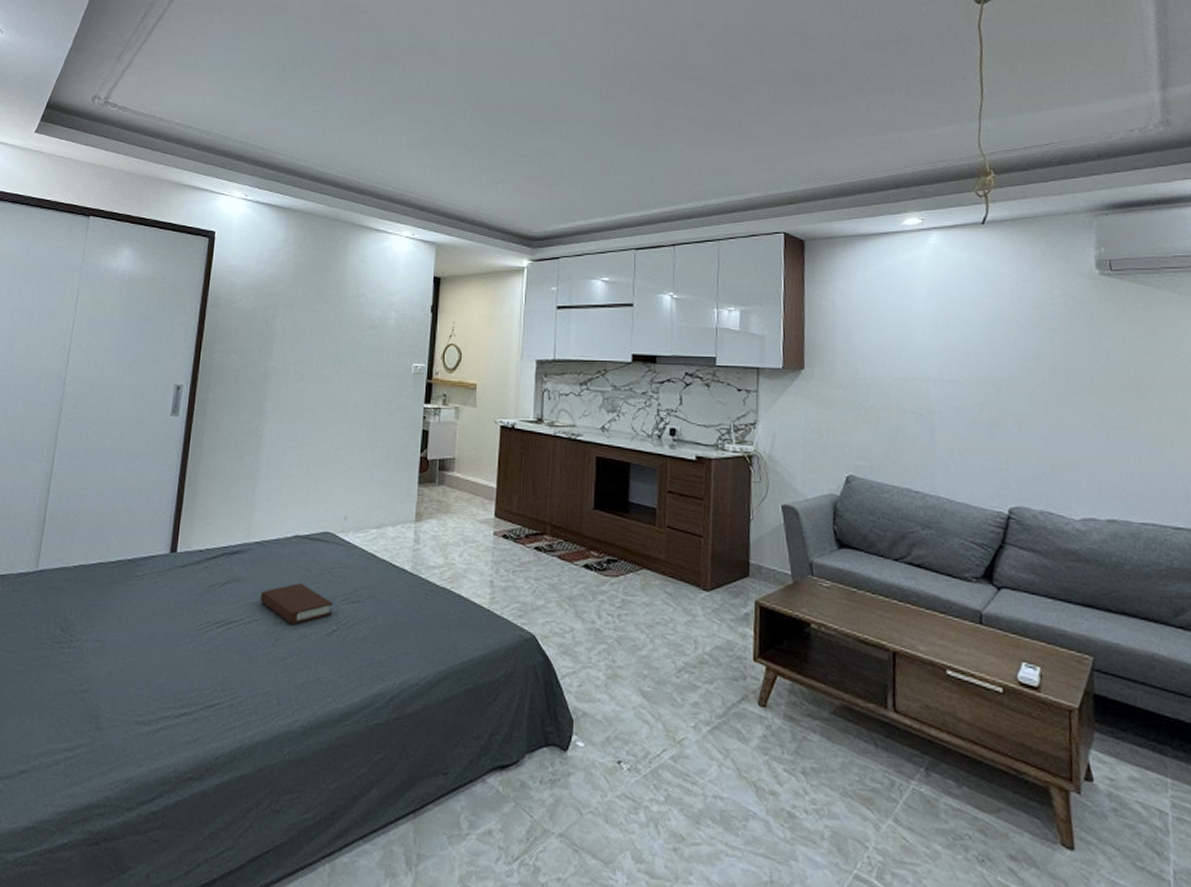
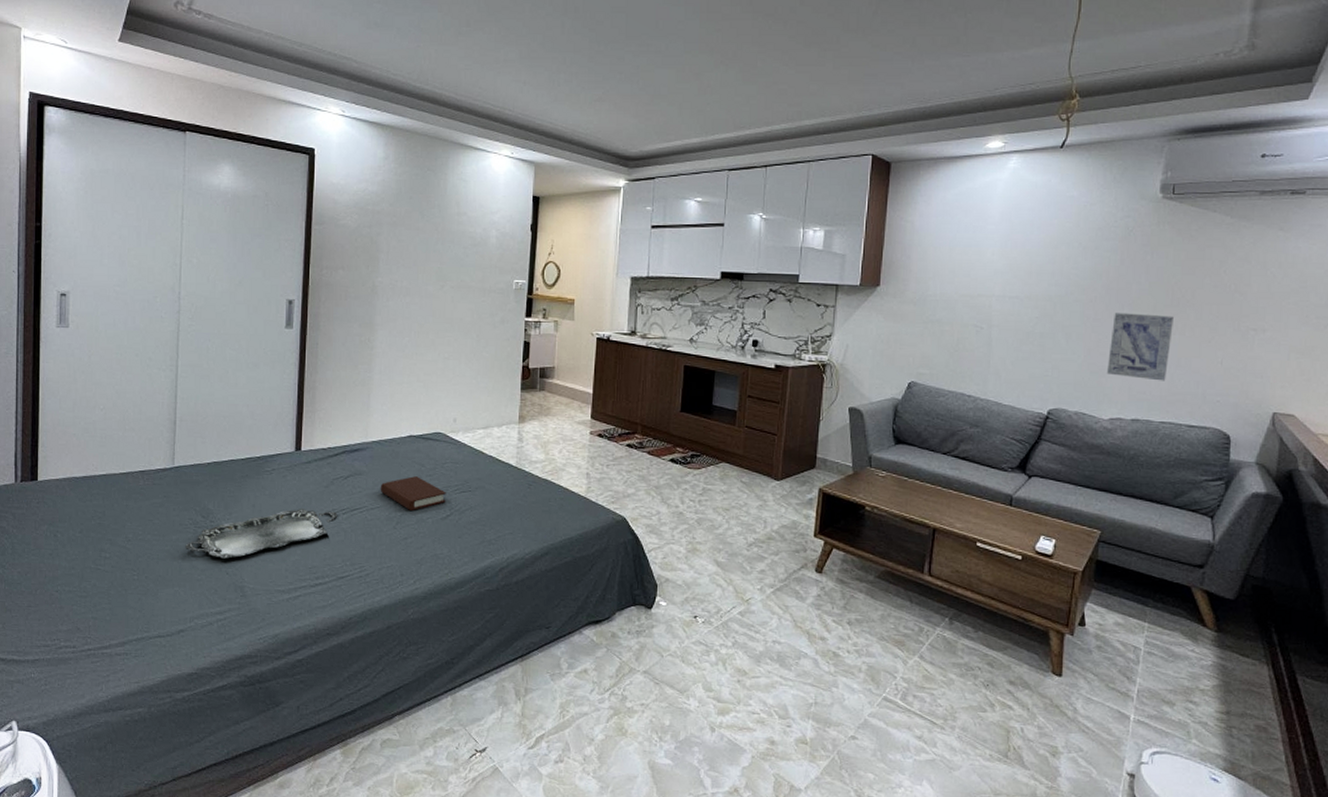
serving tray: none [39,621,212,681] -> present [185,509,338,559]
wall art: none [1067,398,1139,475] -> present [1107,313,1175,381]

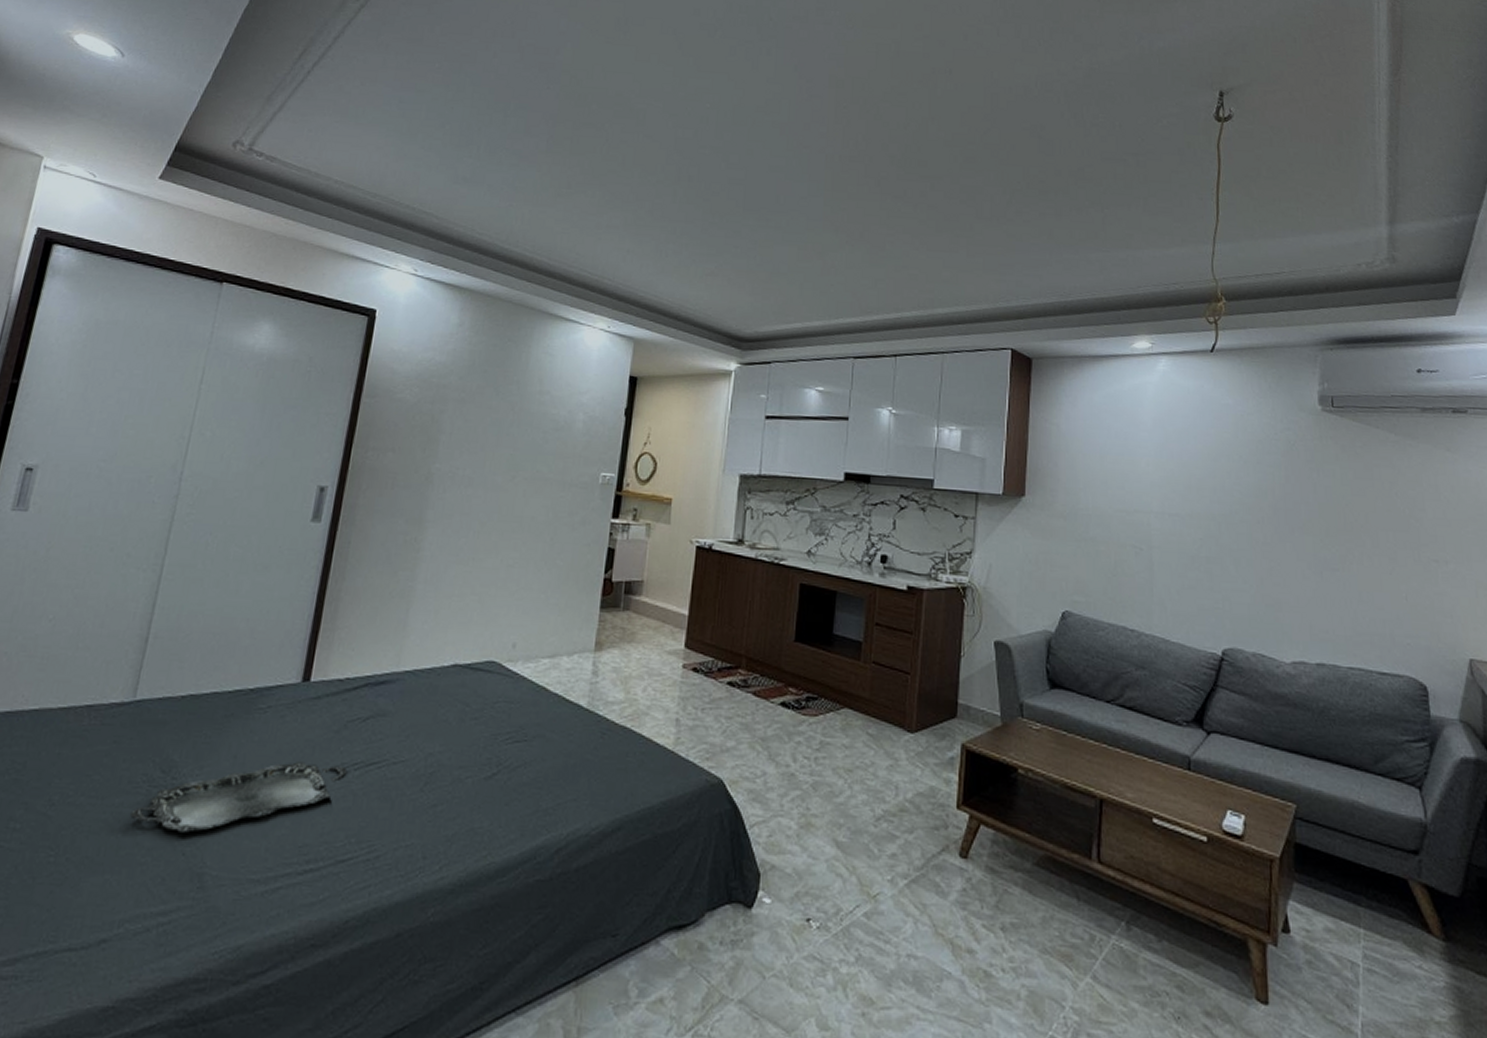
book: present [380,476,446,511] -> none [407,719,494,766]
wall art: present [1107,313,1175,381] -> none [1283,537,1350,618]

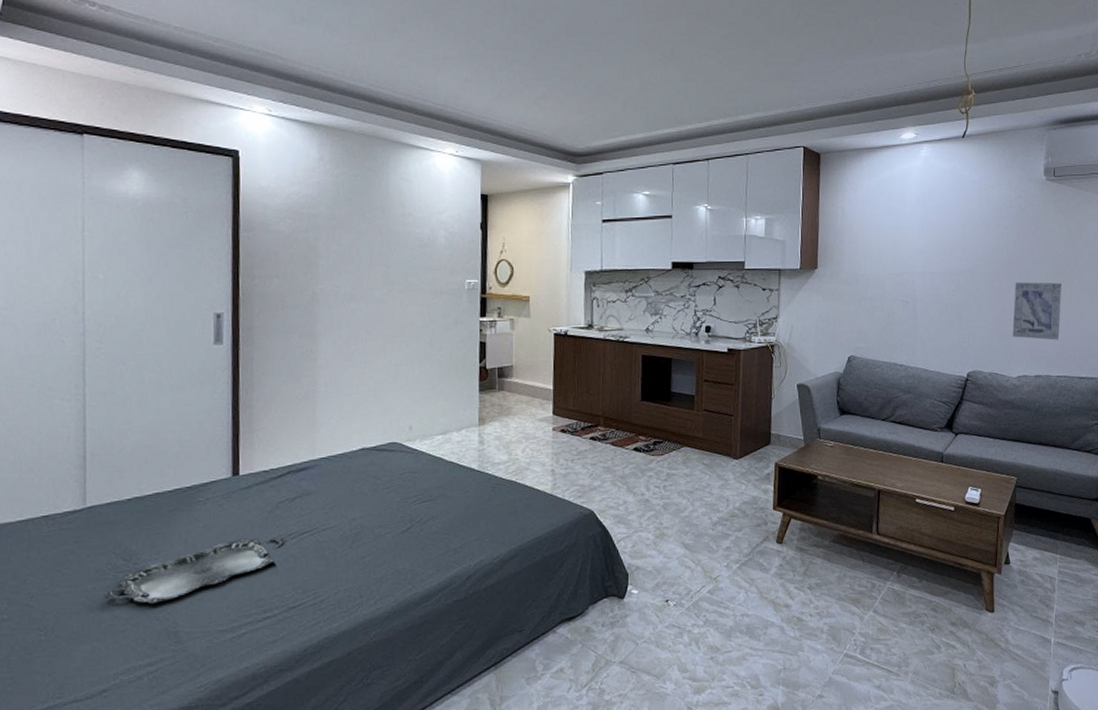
wall art: none [1283,537,1350,618] -> present [1012,282,1062,340]

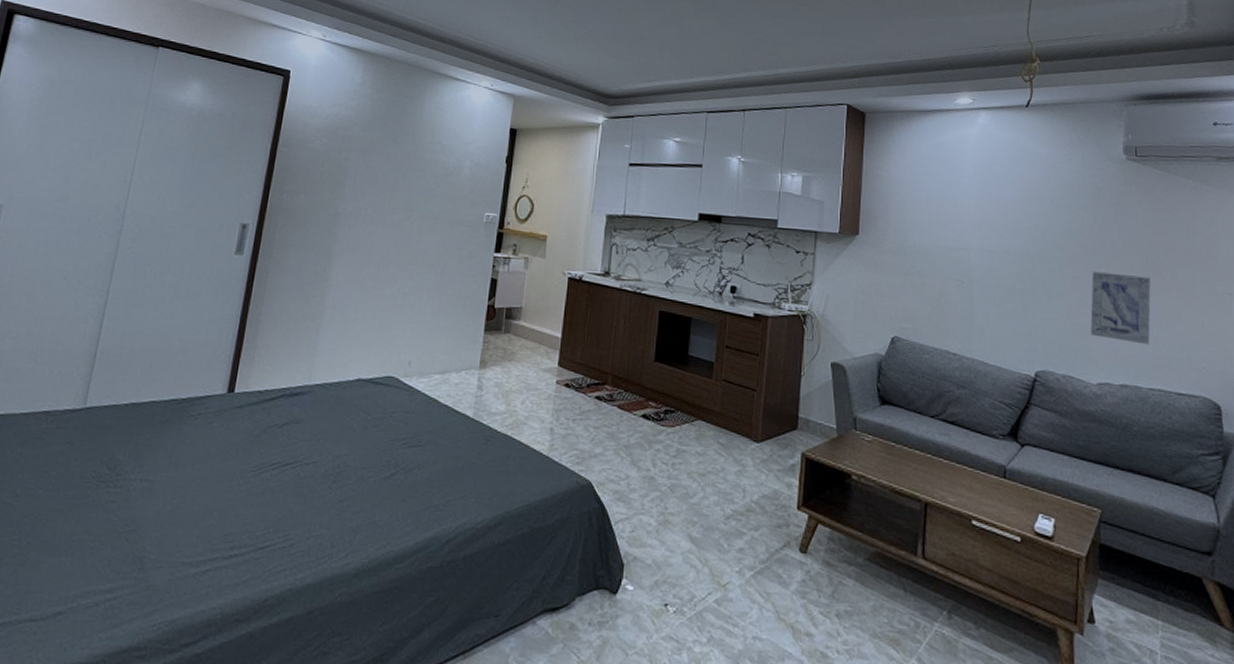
serving tray: present [104,537,286,604] -> none [81,462,267,522]

